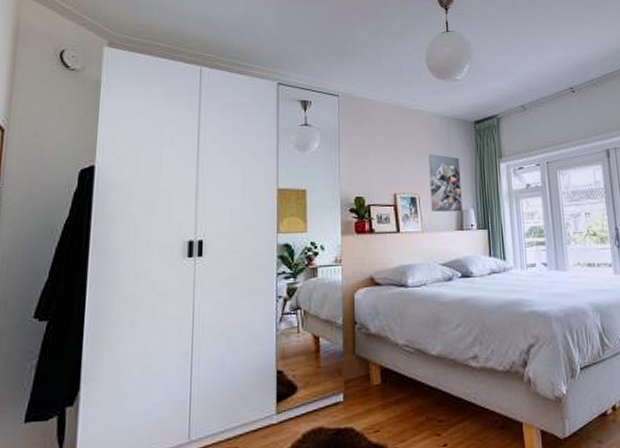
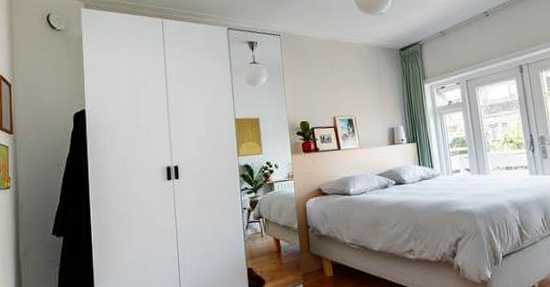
wall art: present [429,154,463,212] -> none [361,80,394,130]

